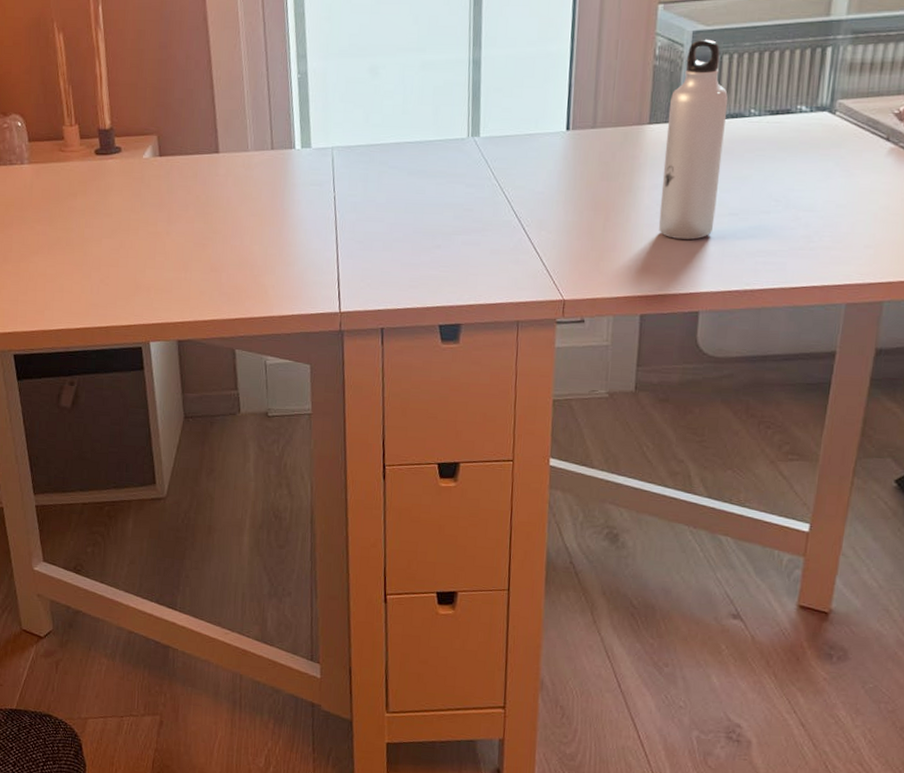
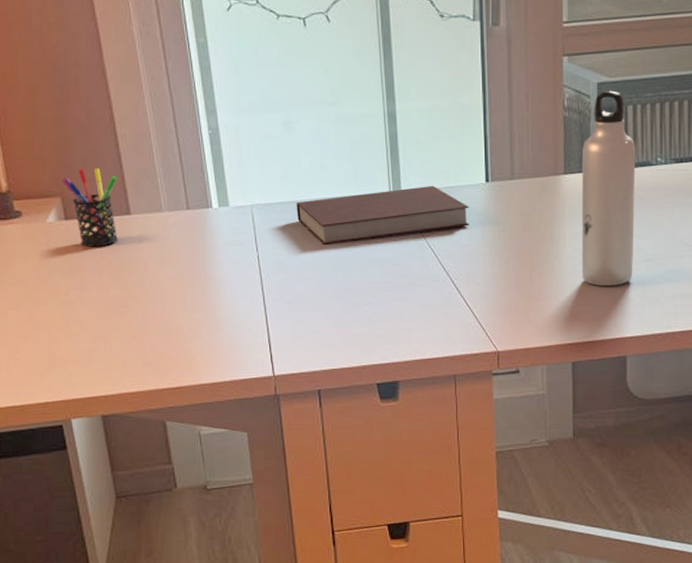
pen holder: none [160,108,209,183] -> present [63,168,119,247]
notebook: none [374,132,547,188] -> present [296,185,470,245]

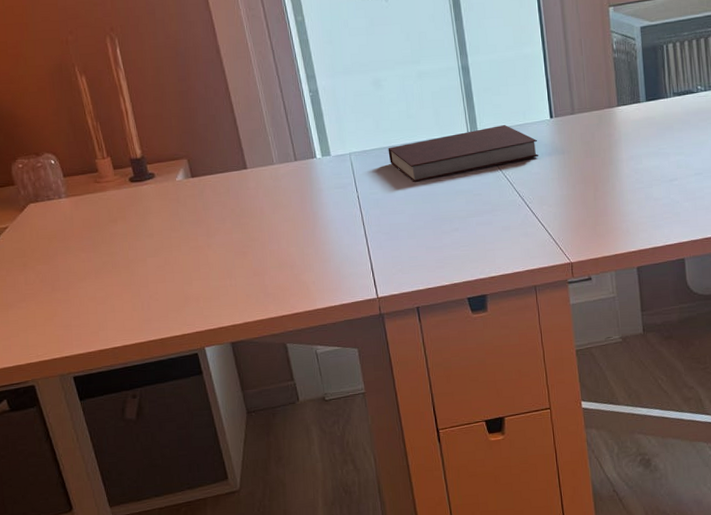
pen holder: present [63,168,119,247] -> none [188,131,238,199]
water bottle: present [581,90,635,286] -> none [632,32,685,200]

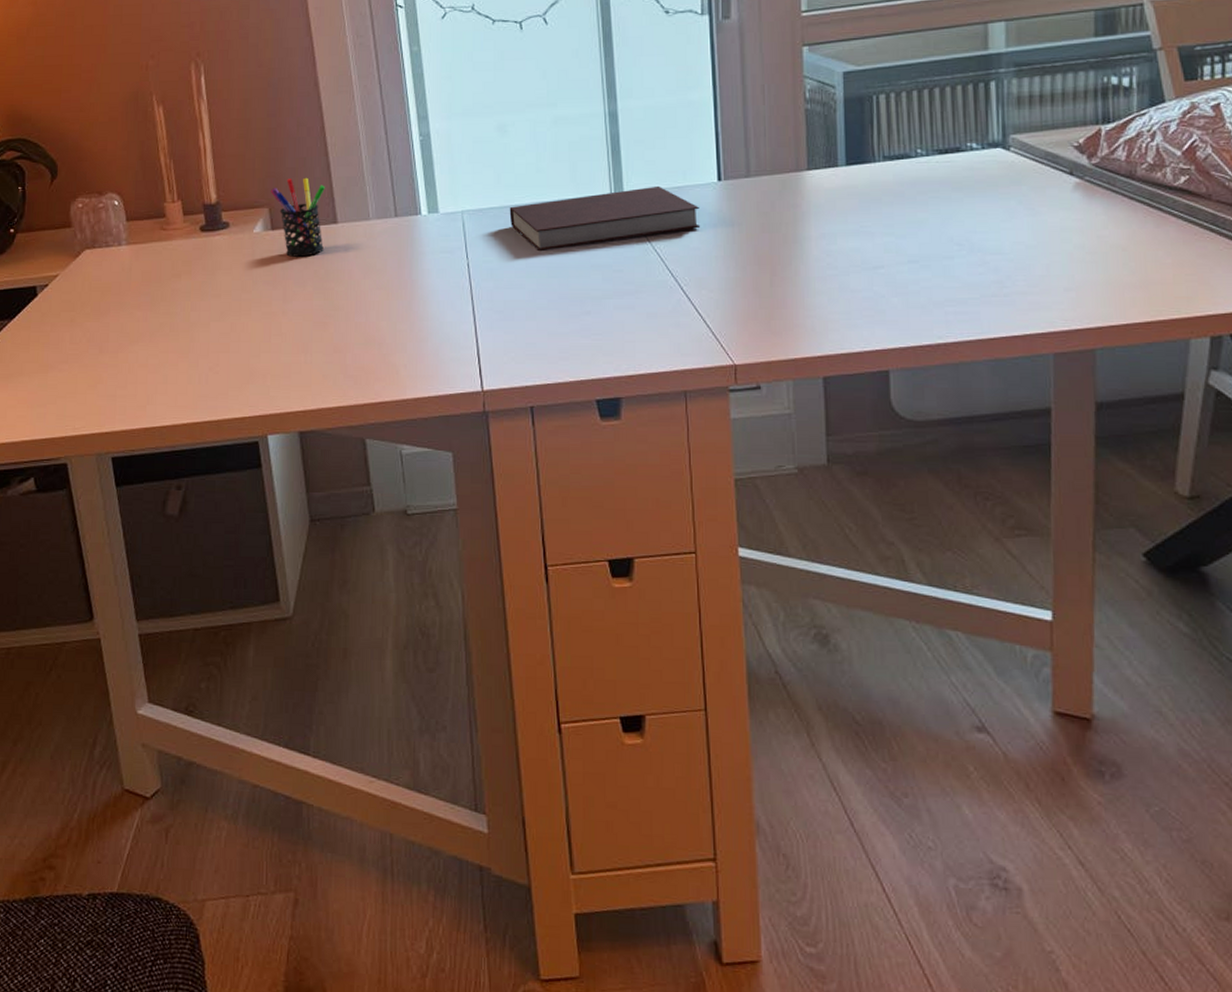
pen holder: none [188,131,238,199] -> present [271,177,325,257]

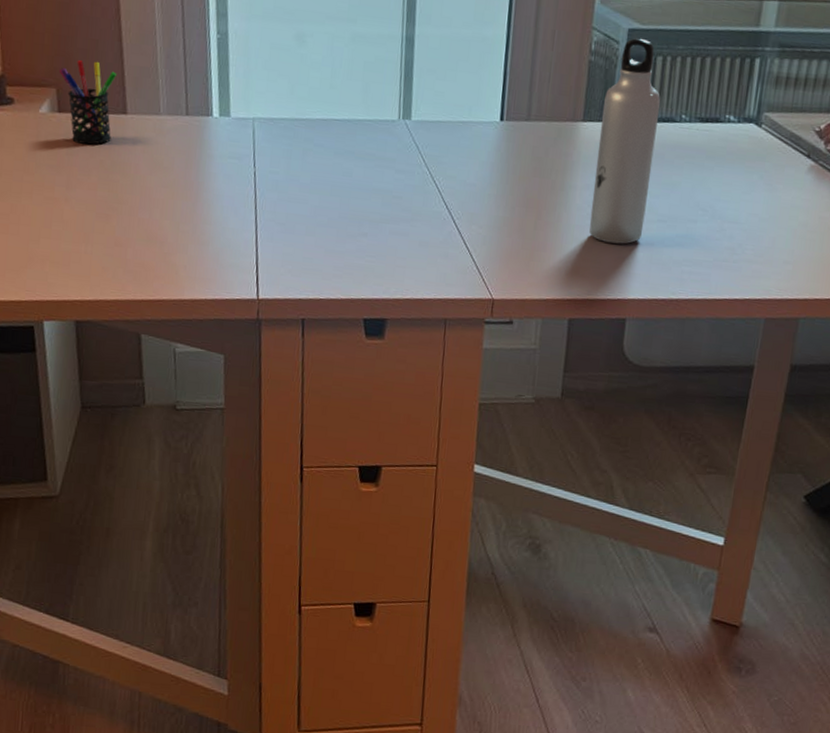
notebook: present [509,185,701,250] -> none [299,117,480,169]
water bottle: none [827,79,893,291] -> present [589,38,661,244]

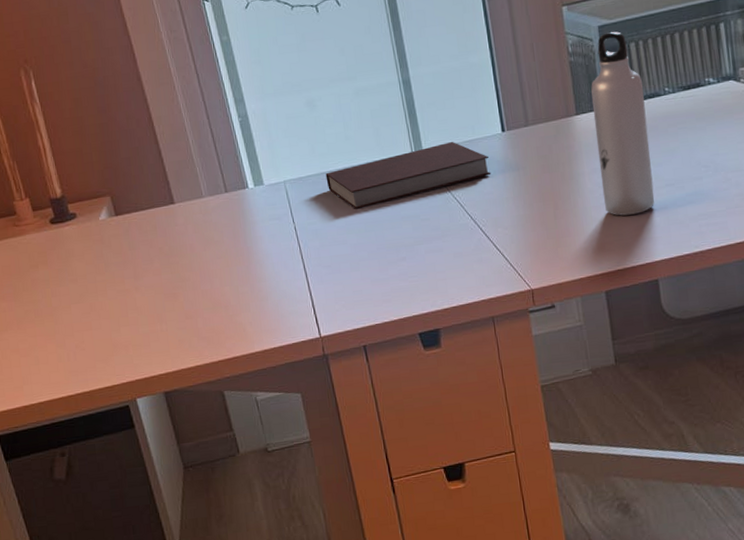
pen holder: present [60,60,116,145] -> none [110,165,166,238]
notebook: none [299,117,480,169] -> present [325,141,492,209]

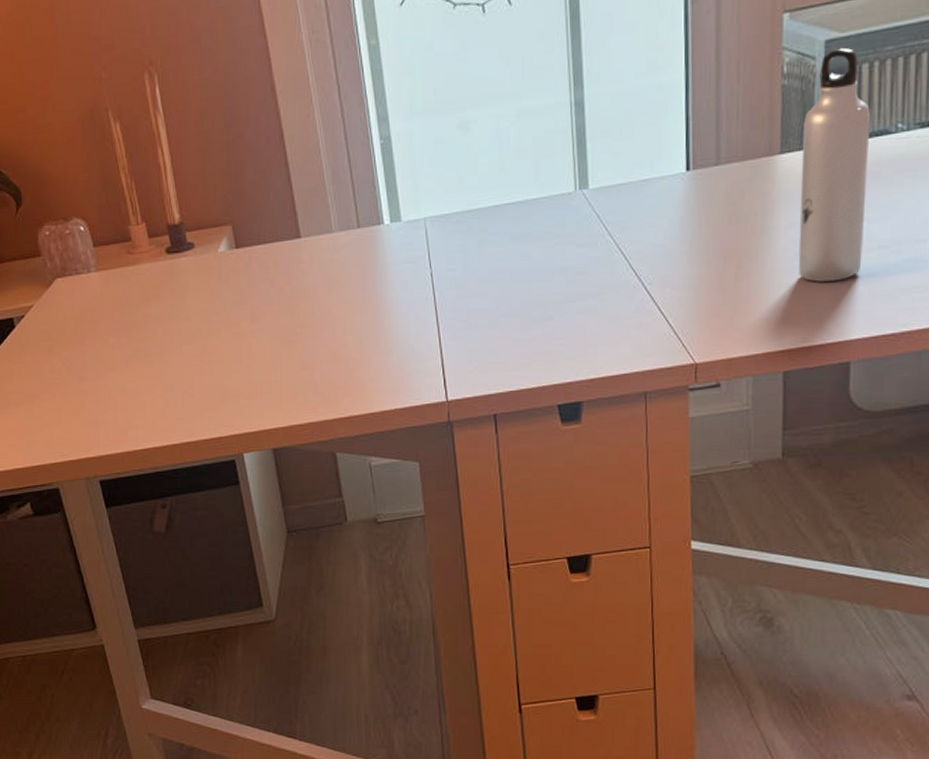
notebook: present [325,141,492,209] -> none [472,179,667,256]

